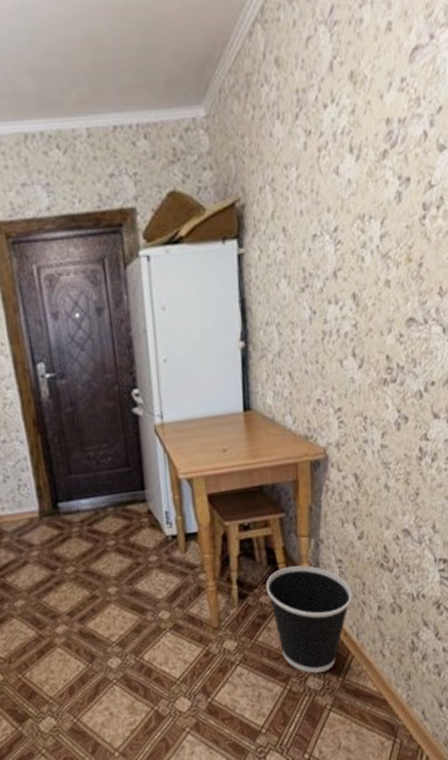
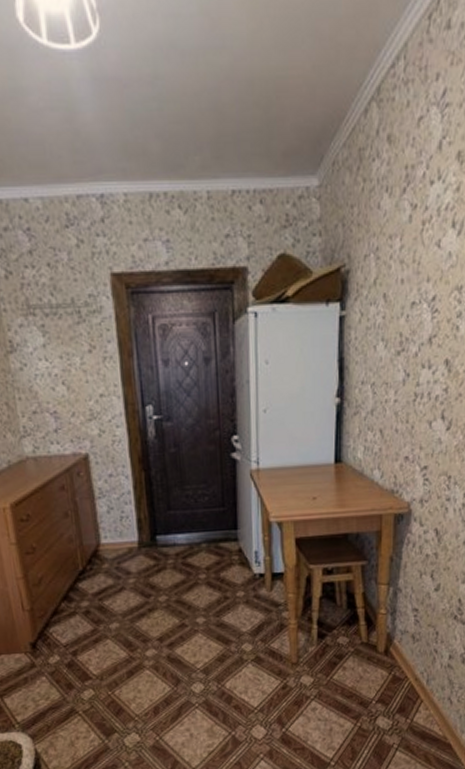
wastebasket: present [265,565,353,674] -> none [344,611,426,714]

